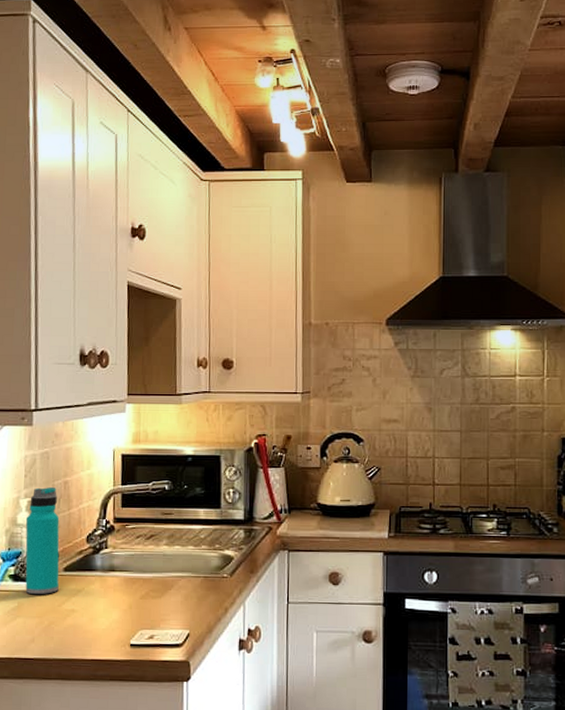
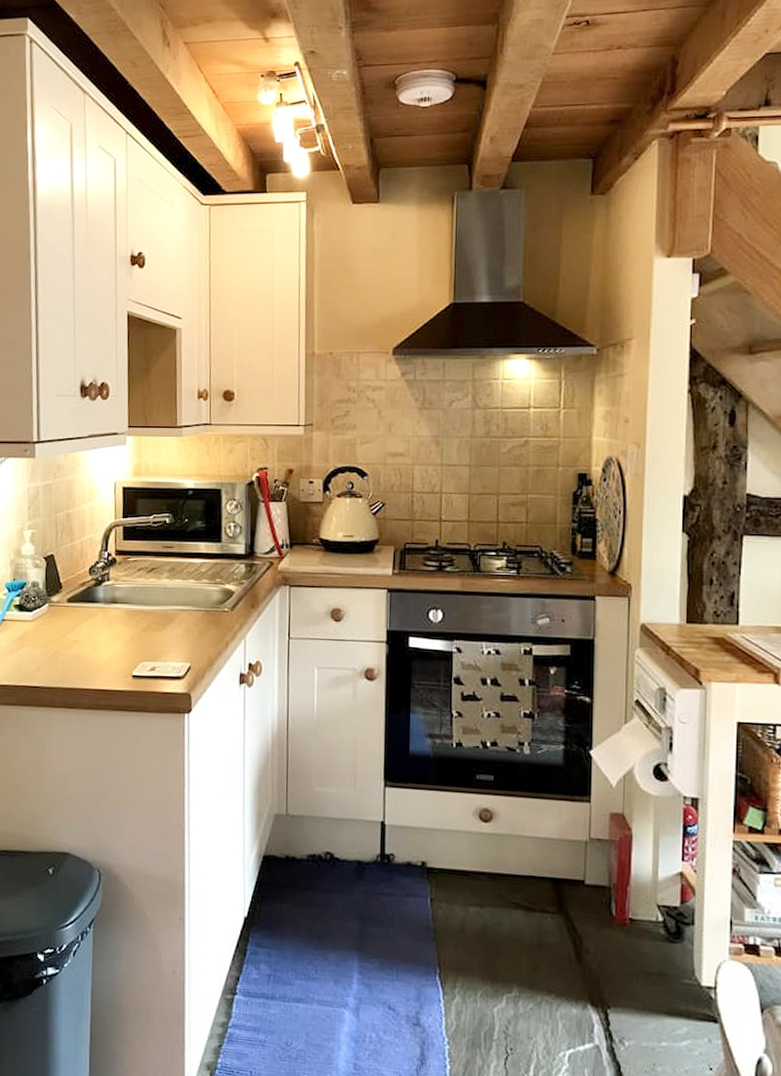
water bottle: present [25,486,60,594] -> none [29,518,63,625]

